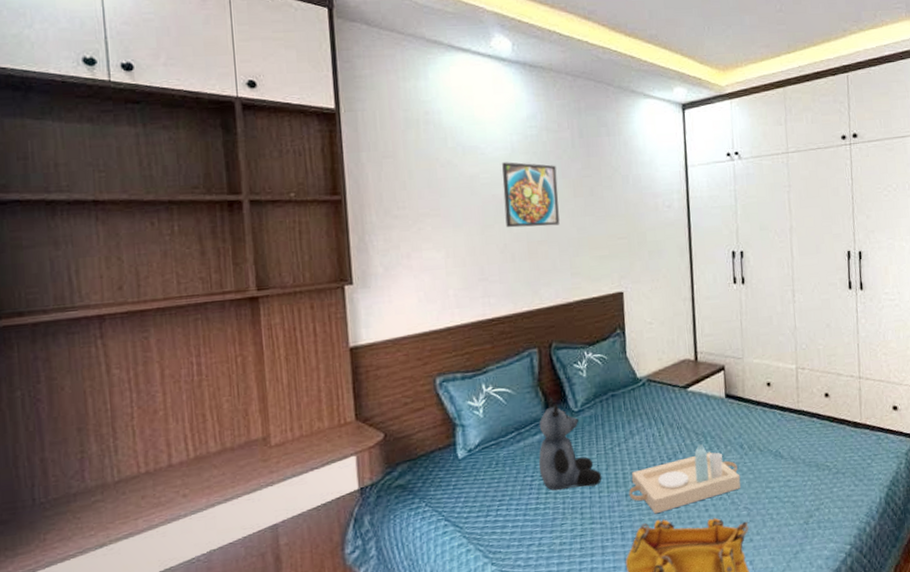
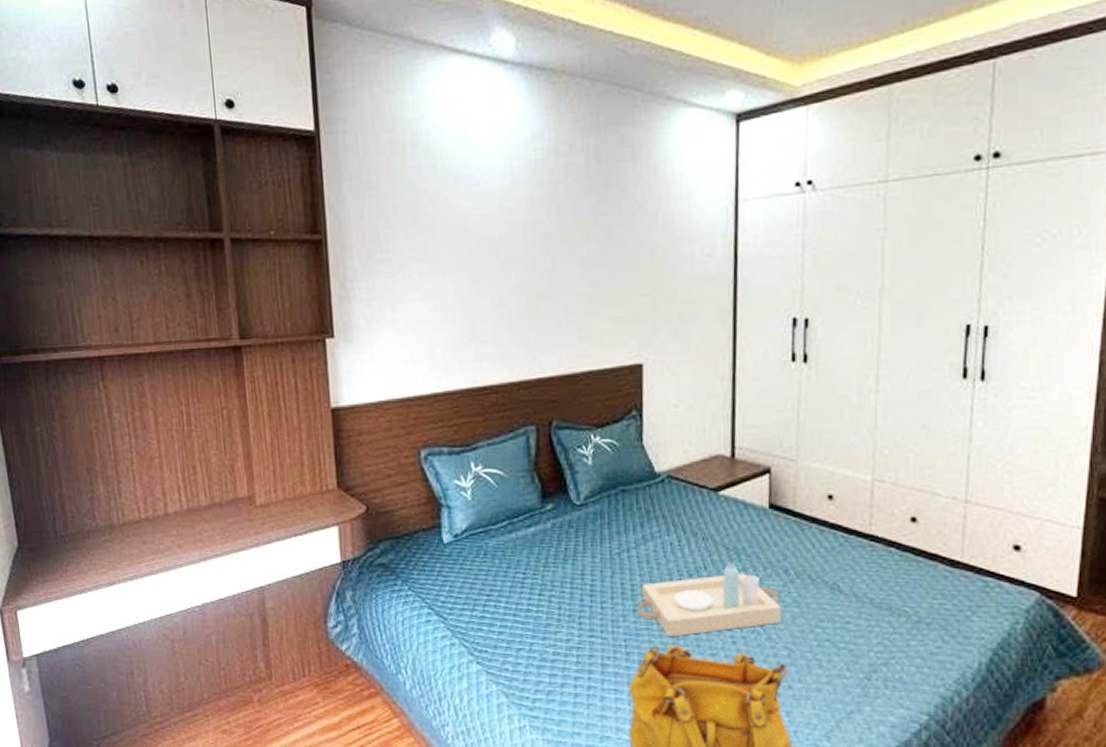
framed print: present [502,162,560,228] -> none [499,194,567,278]
teddy bear: present [538,398,602,491] -> none [532,486,606,594]

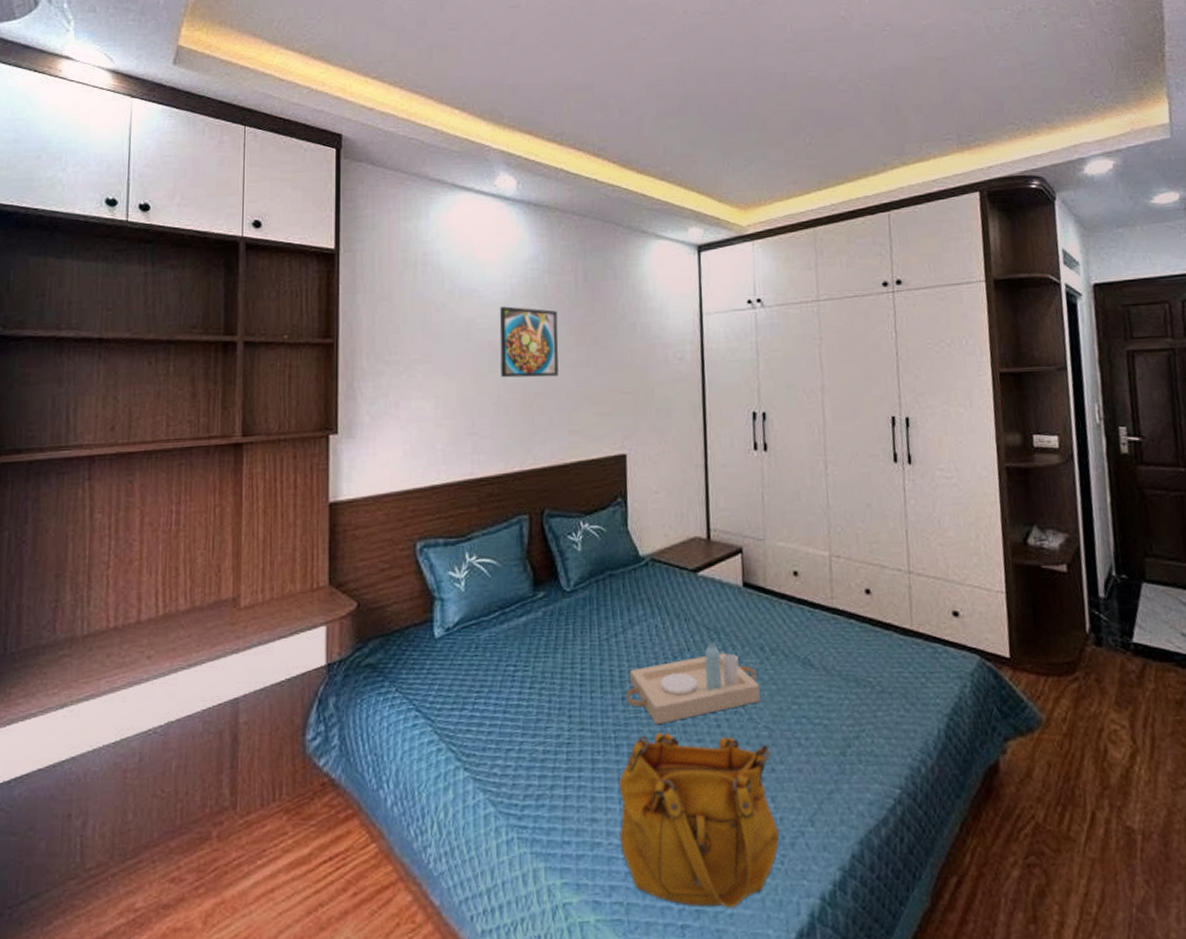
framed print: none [499,194,567,278] -> present [499,306,559,378]

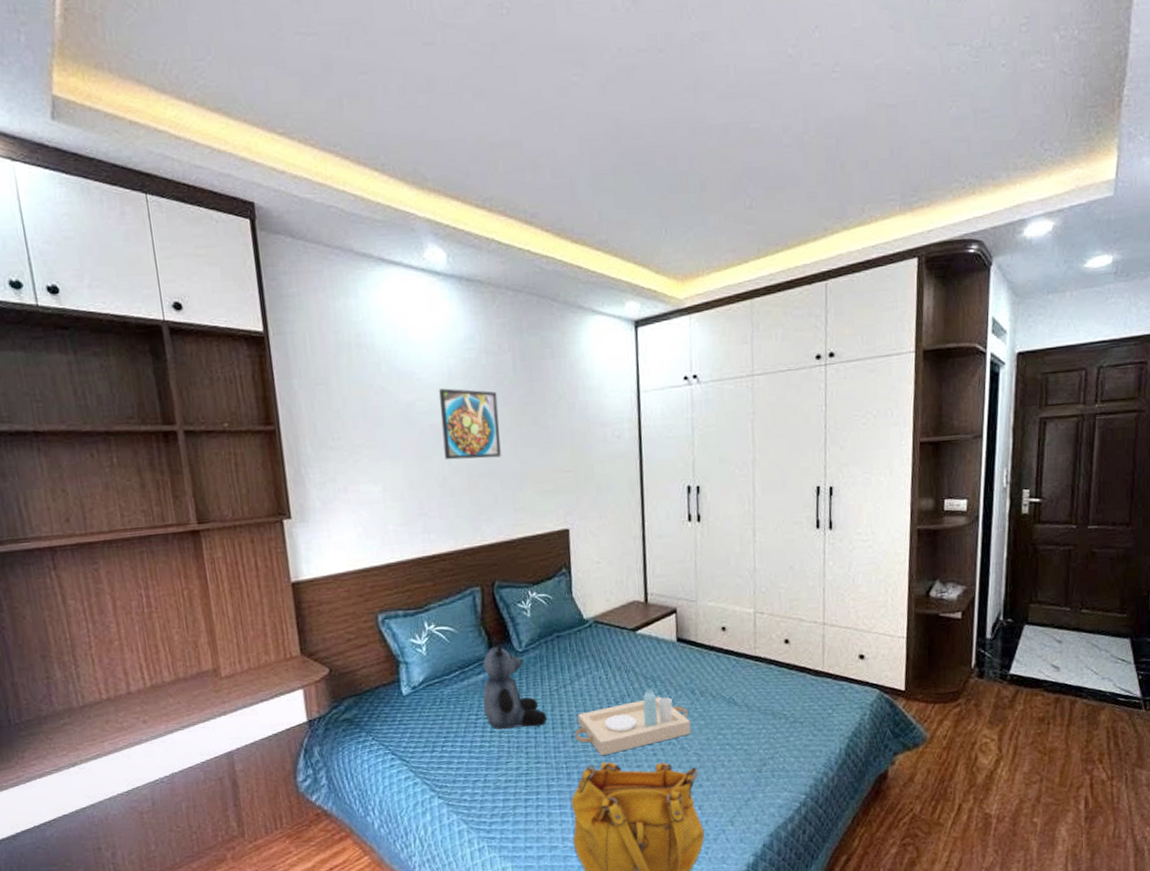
teddy bear: none [523,573,595,686] -> present [482,637,548,730]

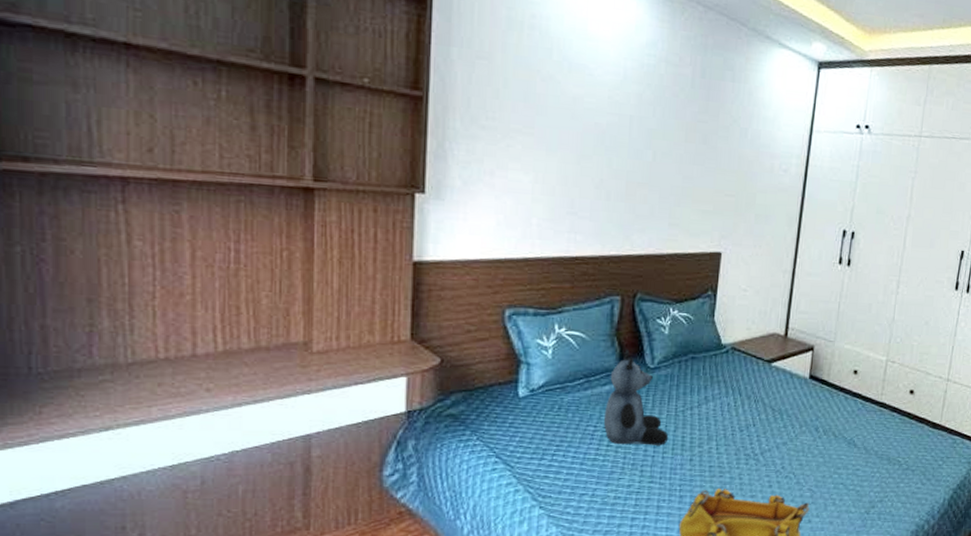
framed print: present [439,388,501,460] -> none [606,89,670,169]
serving tray: present [574,687,691,757] -> none [693,420,810,483]

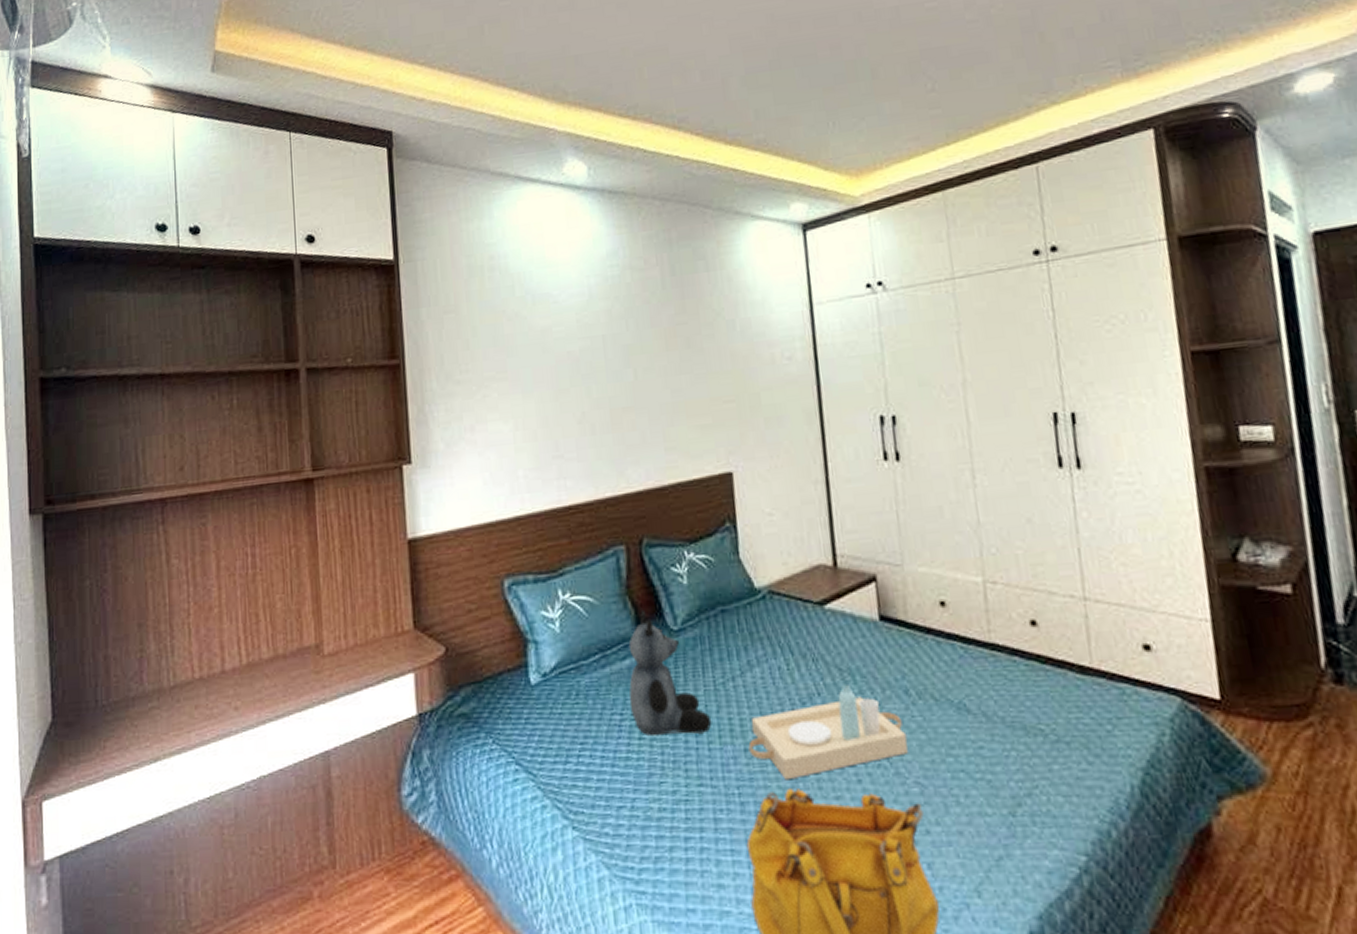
serving tray: none [693,420,810,483] -> present [748,684,908,781]

